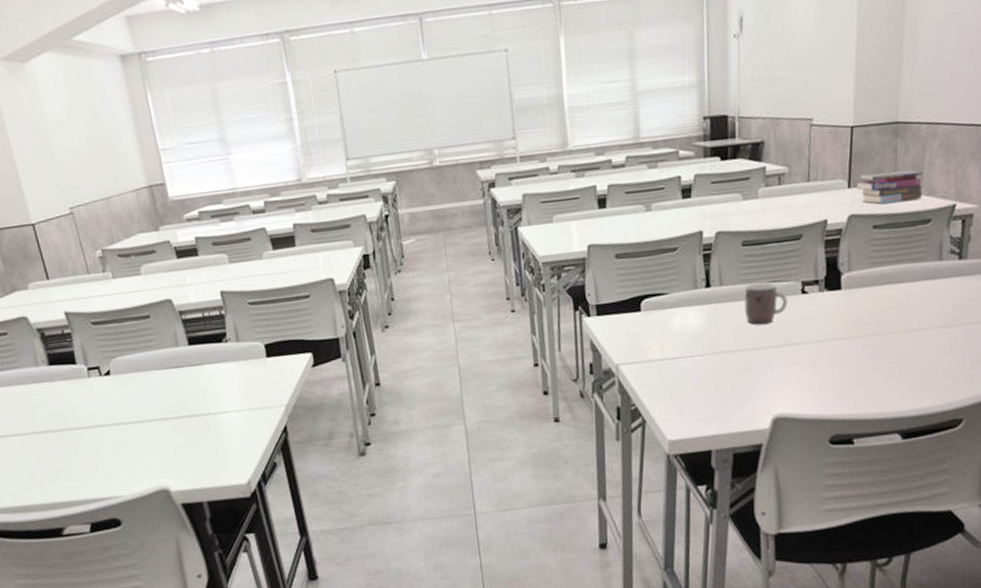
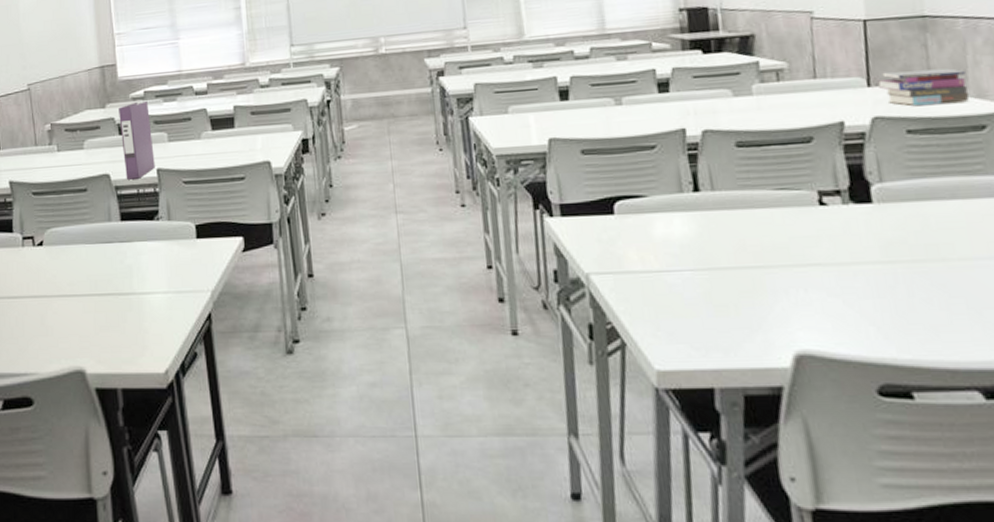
binder: none [173,222,218,304] -> present [119,102,155,180]
mug: present [744,283,787,325] -> none [743,189,802,239]

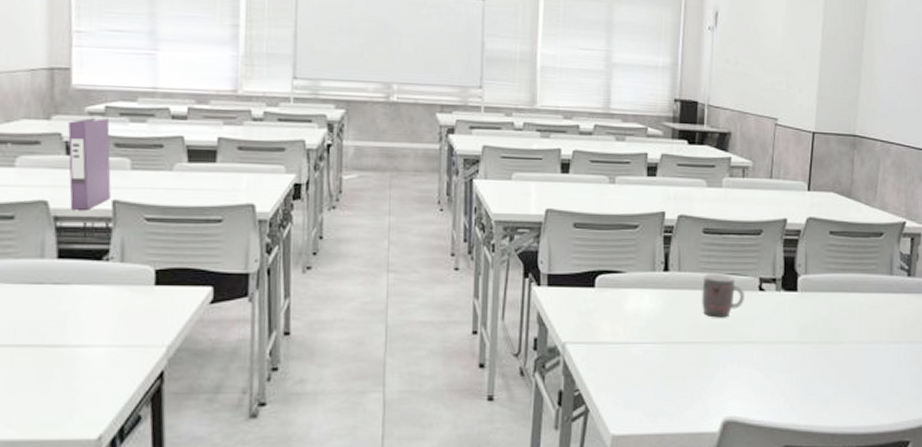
mug: none [743,189,802,239] -> present [702,273,744,318]
books: present [878,68,970,107] -> none [816,179,876,212]

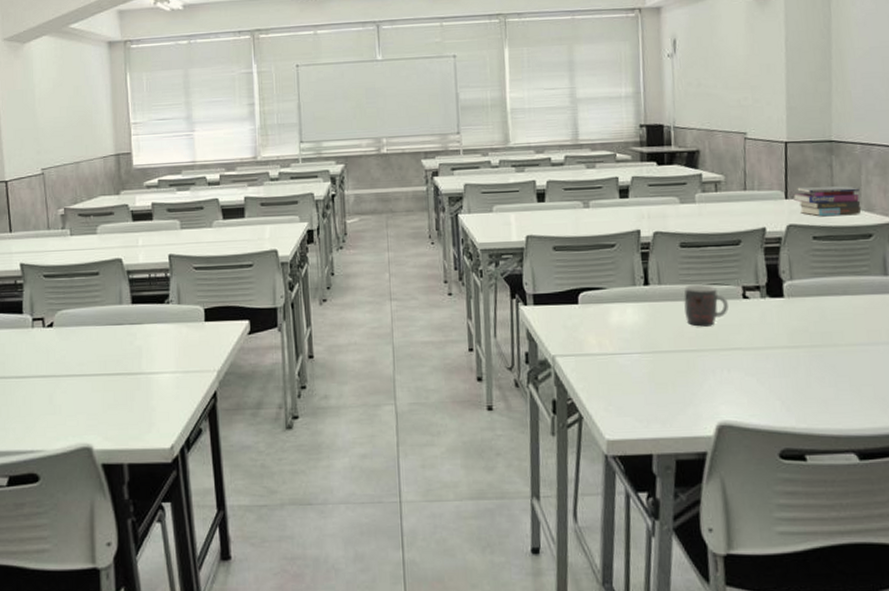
binder: present [68,118,111,210] -> none [133,190,167,264]
books: none [816,179,876,212] -> present [793,186,862,217]

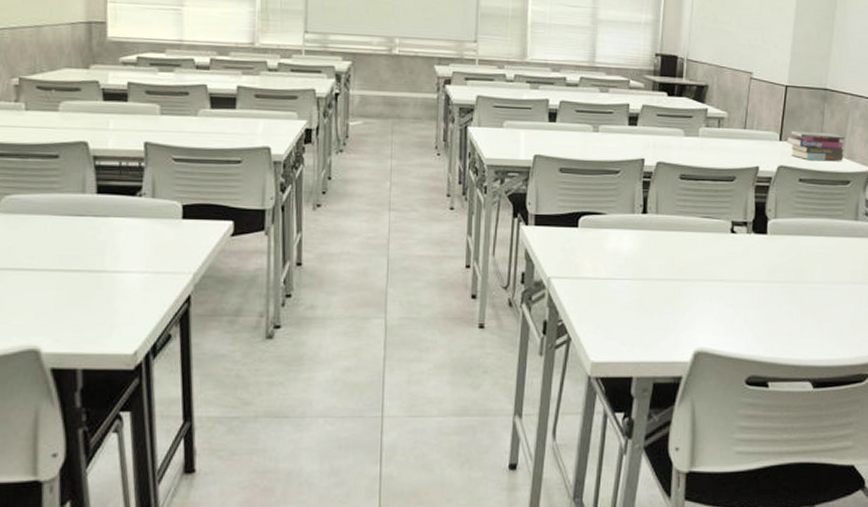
mug: present [683,284,729,327] -> none [677,216,717,258]

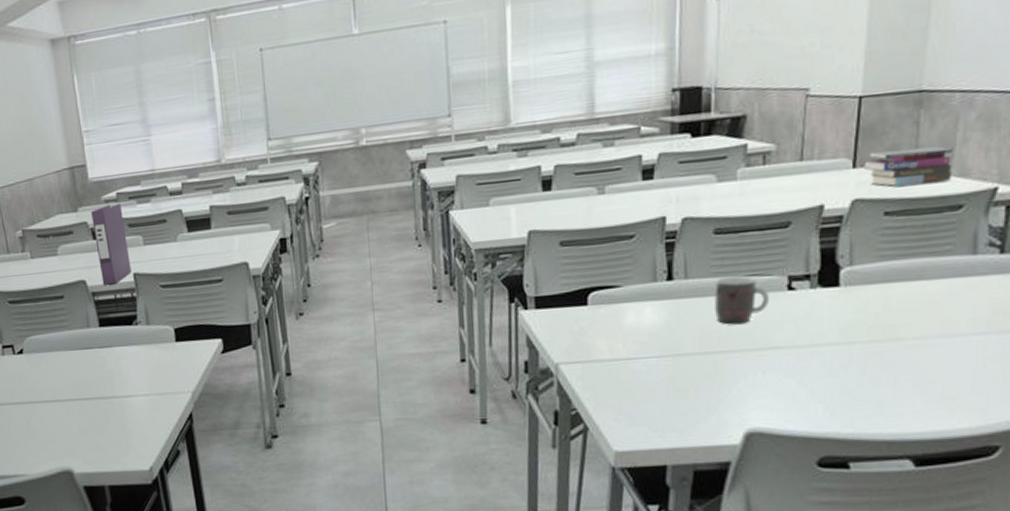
binder: none [104,68,143,151] -> present [91,204,132,285]
mug: none [677,216,717,258] -> present [715,276,769,325]

